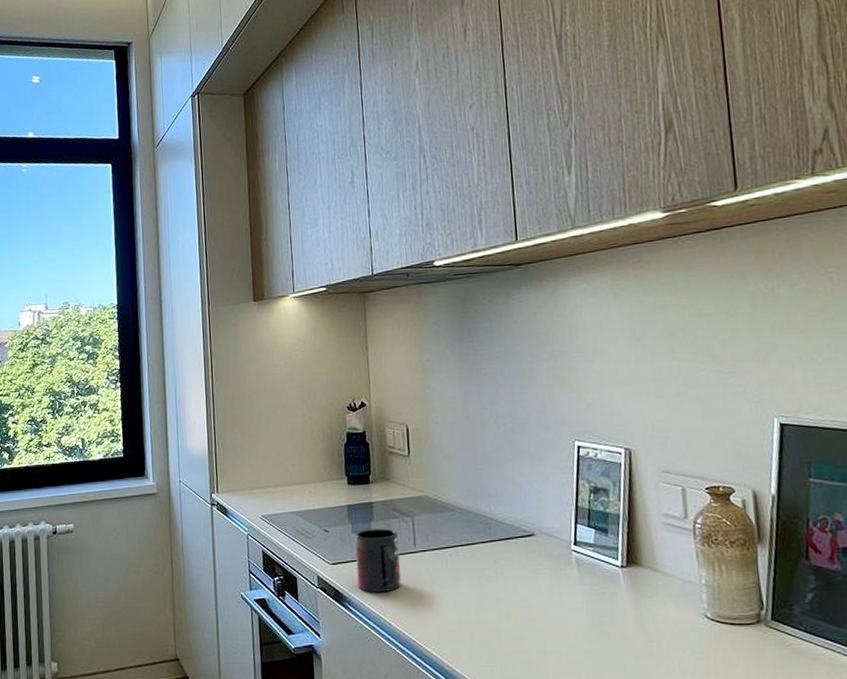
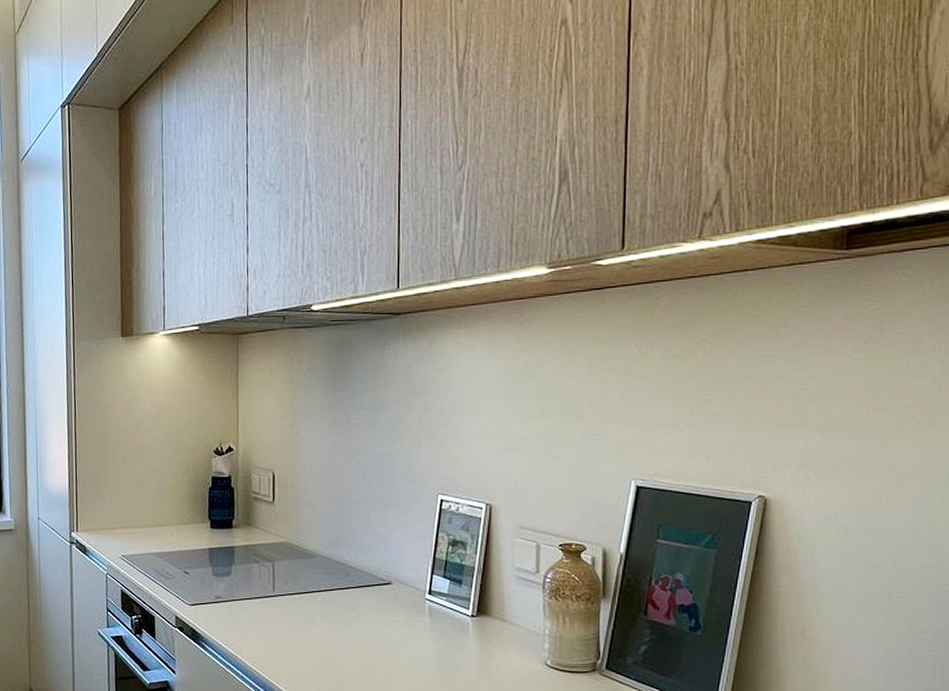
mug: present [355,528,402,592] -> none [214,572,259,633]

